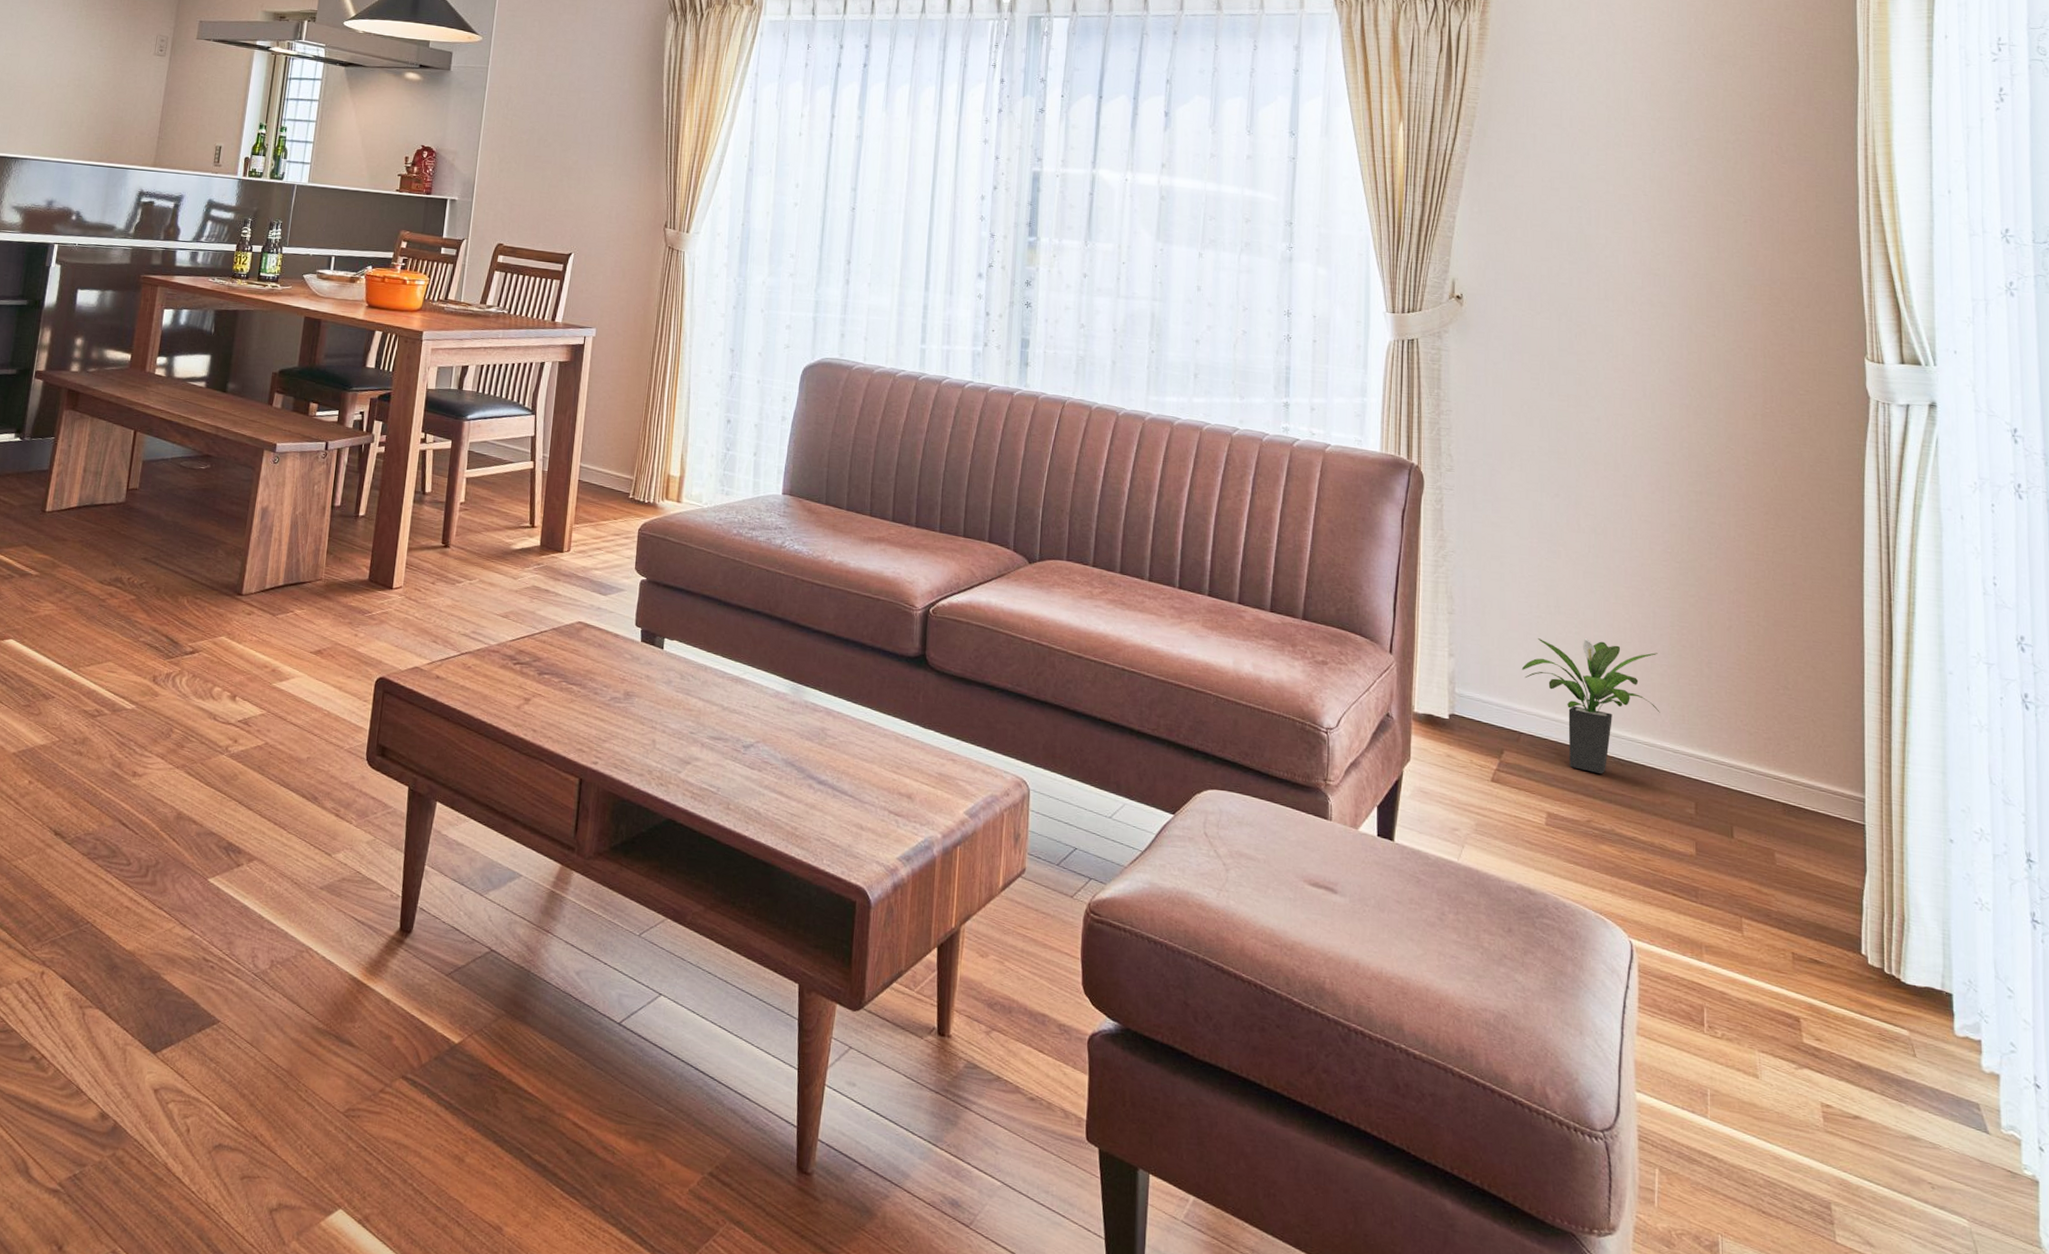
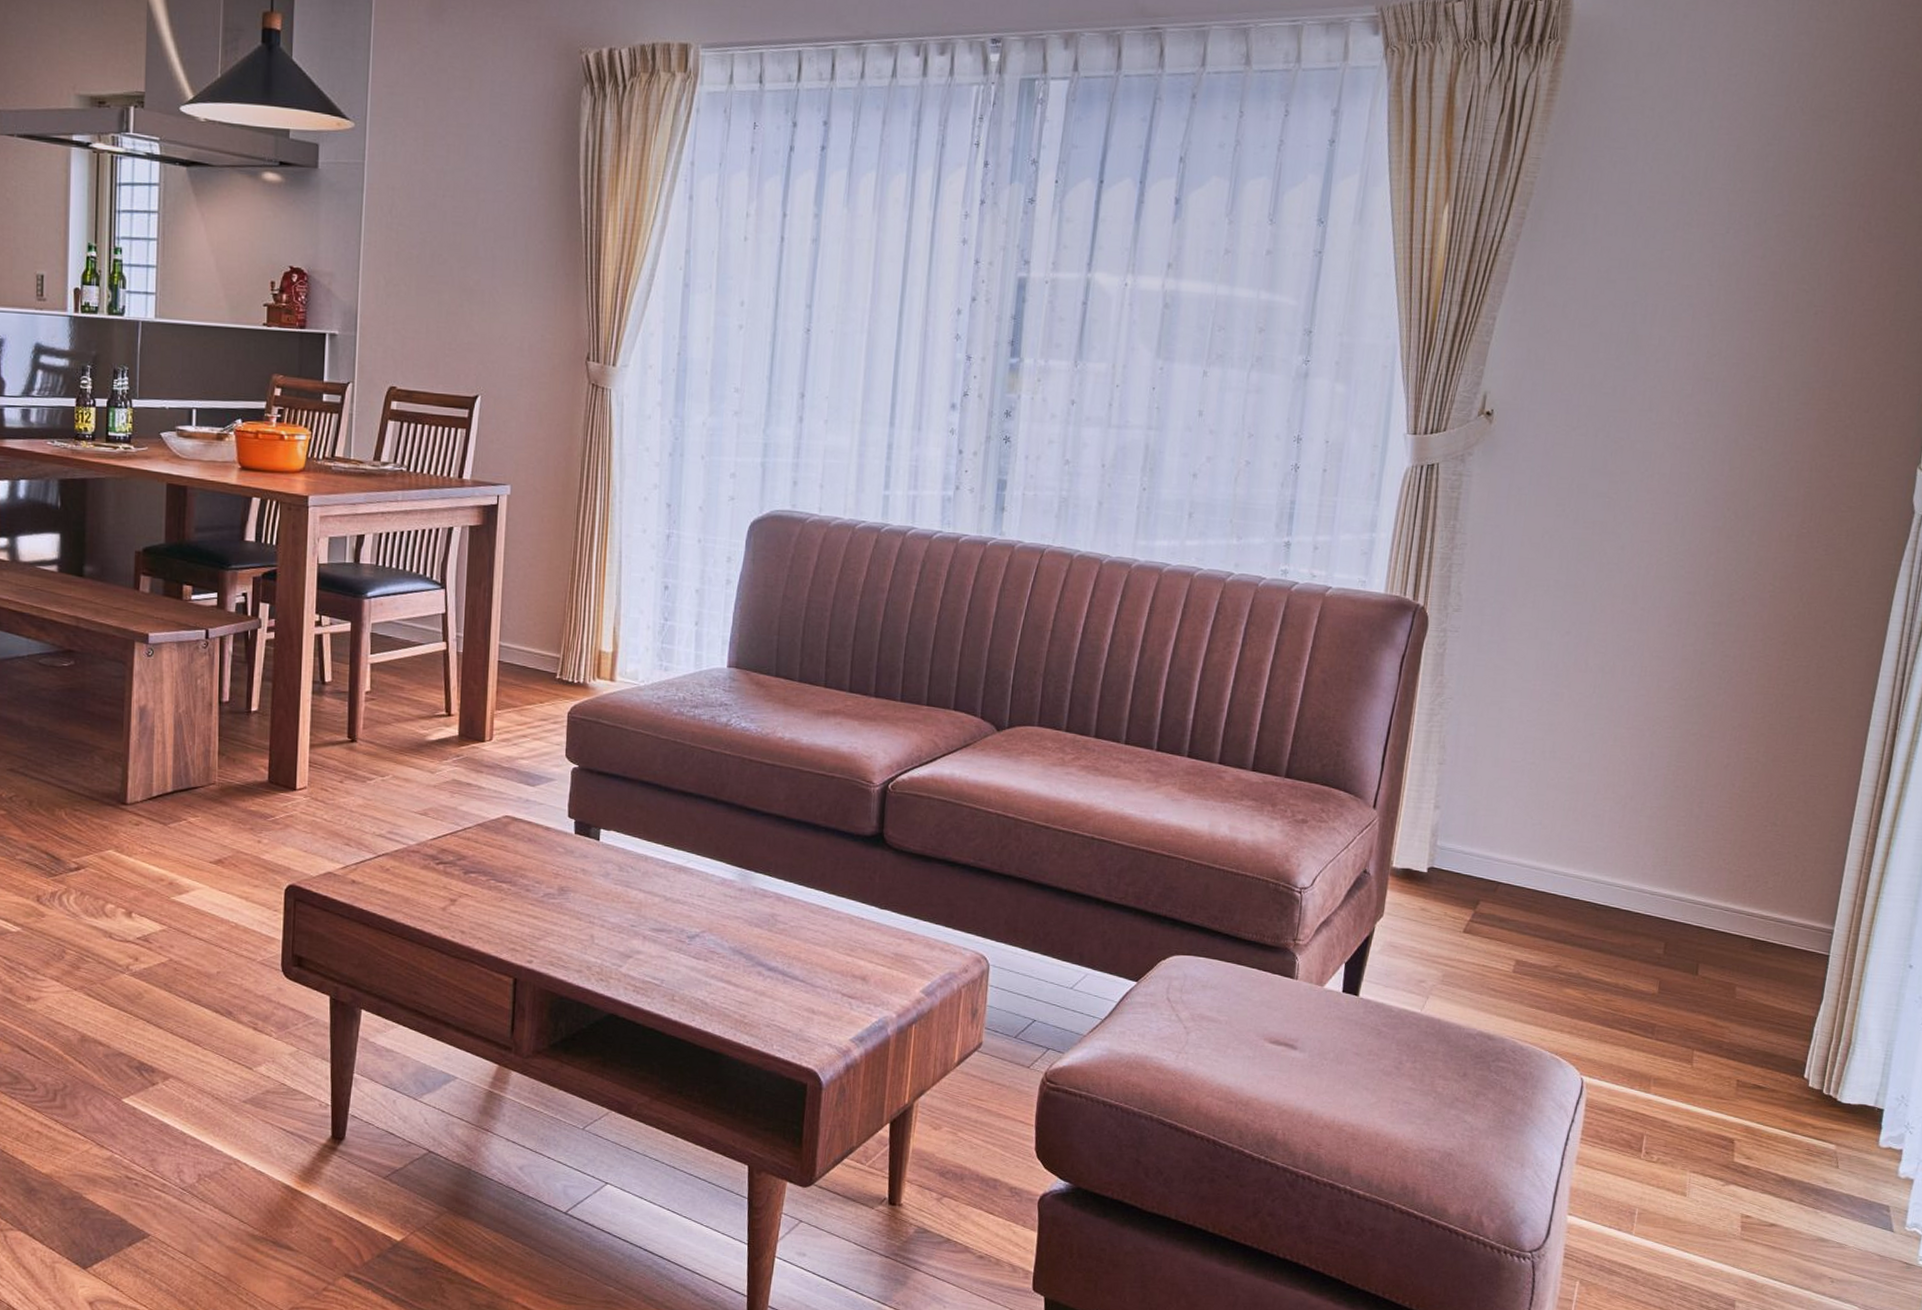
potted plant: present [1521,638,1660,775] -> none [1507,783,1650,920]

